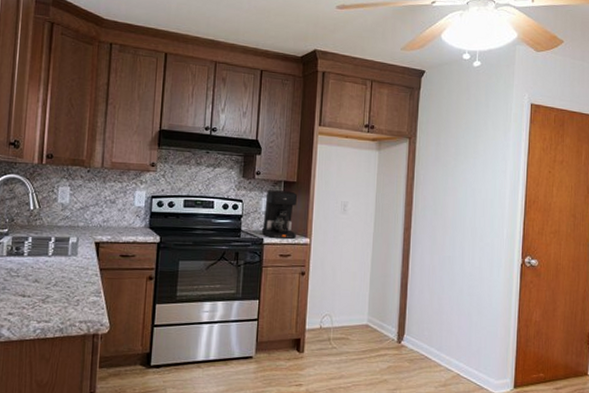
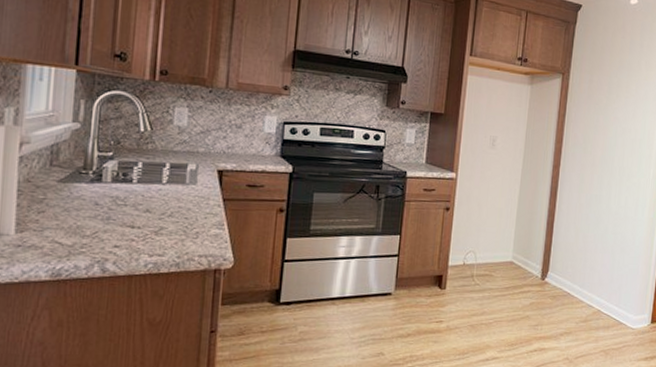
coffee maker: present [261,189,298,240] -> none [404,120,445,174]

